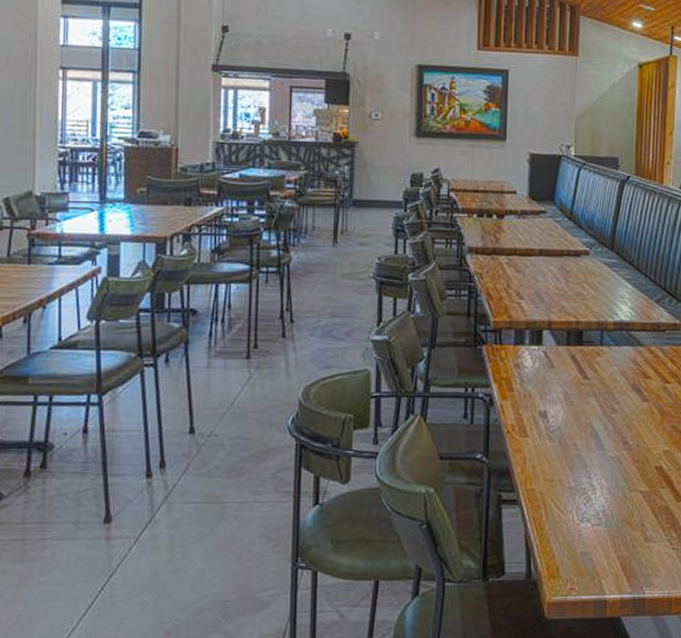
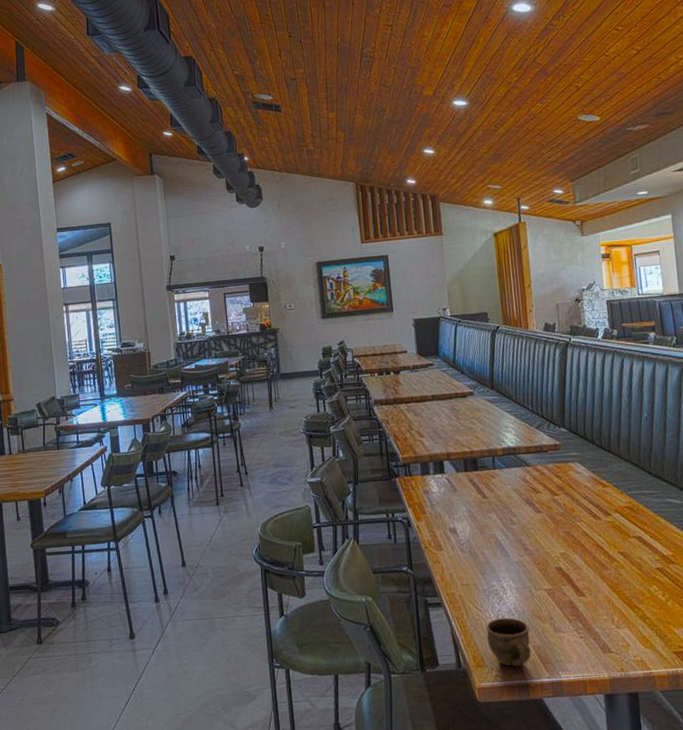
cup: none [566,522,617,580] -> present [485,618,532,667]

